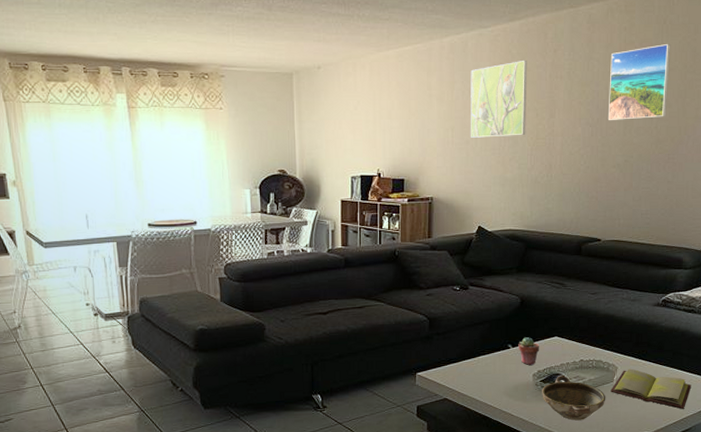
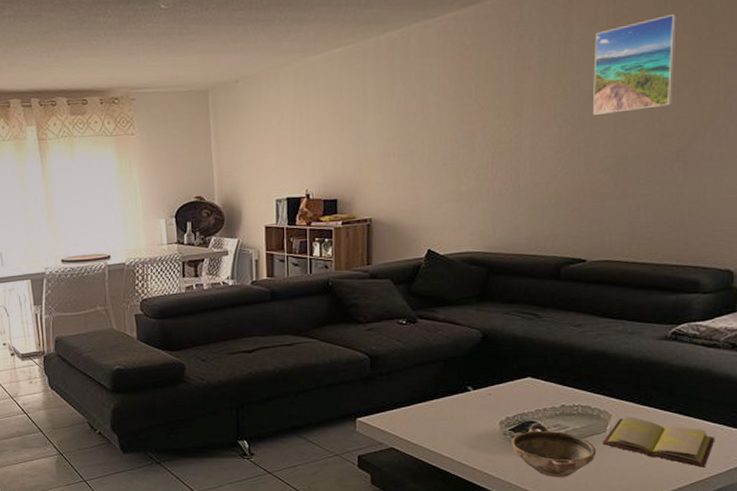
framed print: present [471,60,527,138] -> none [414,51,486,147]
potted succulent: present [518,337,540,366] -> none [480,378,508,412]

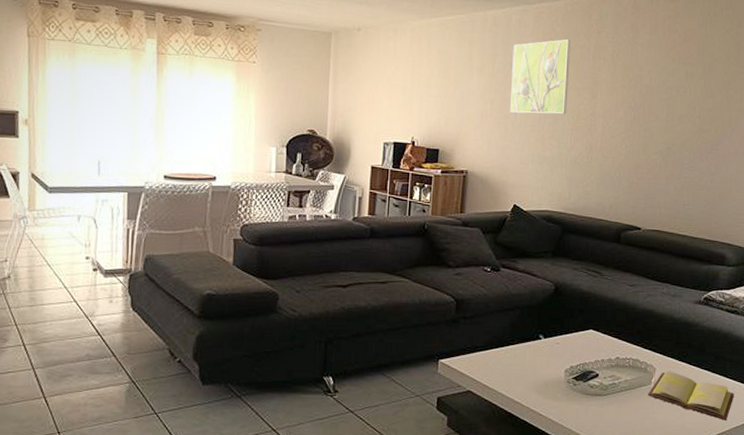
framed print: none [414,51,486,147] -> present [510,39,571,114]
bowl: present [512,424,597,478] -> none [574,373,643,426]
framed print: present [592,13,679,116] -> none [650,34,715,107]

